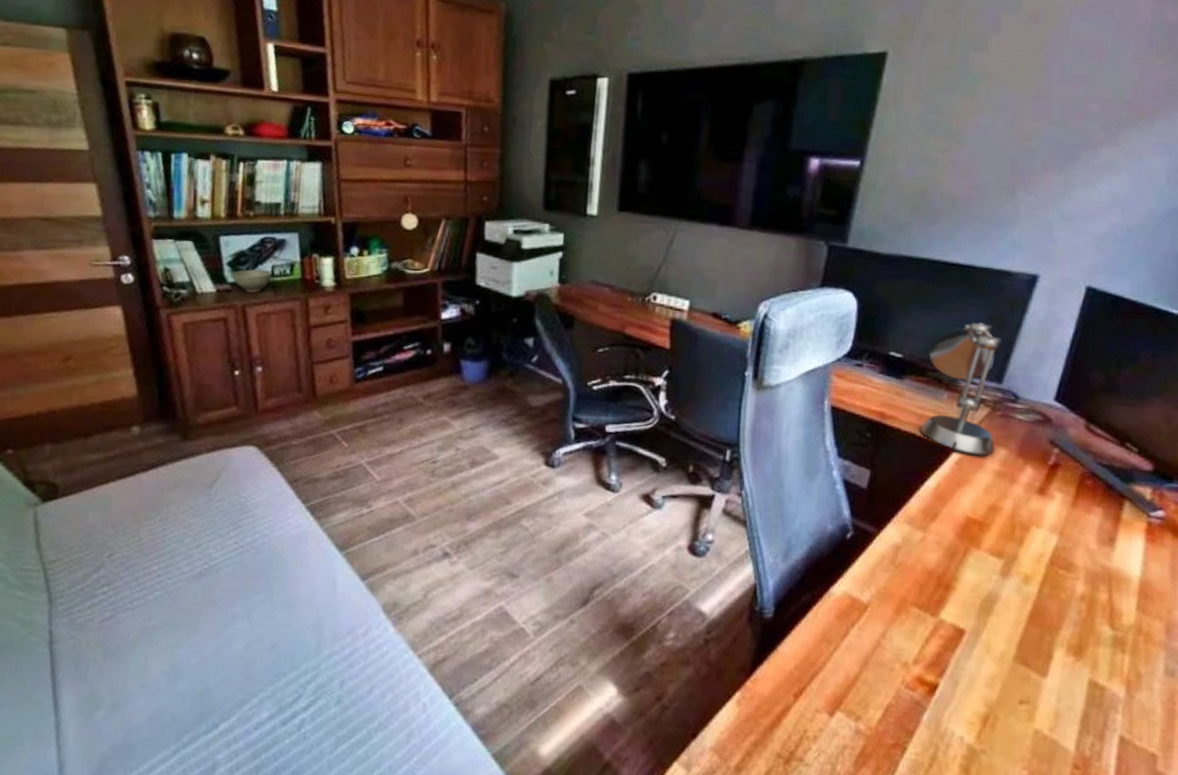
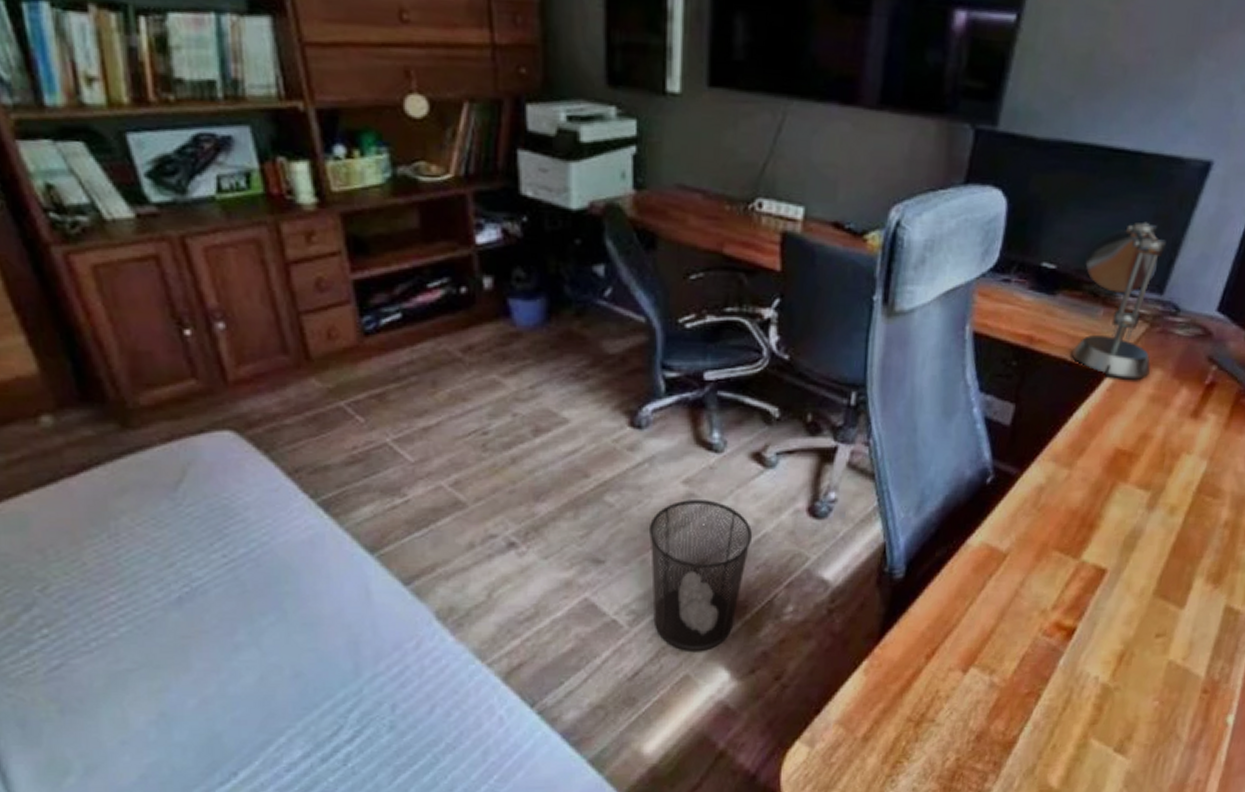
bowl: present [231,269,272,293] -> none [154,182,219,217]
waste bin: none [555,529,641,666] -> present [650,500,753,653]

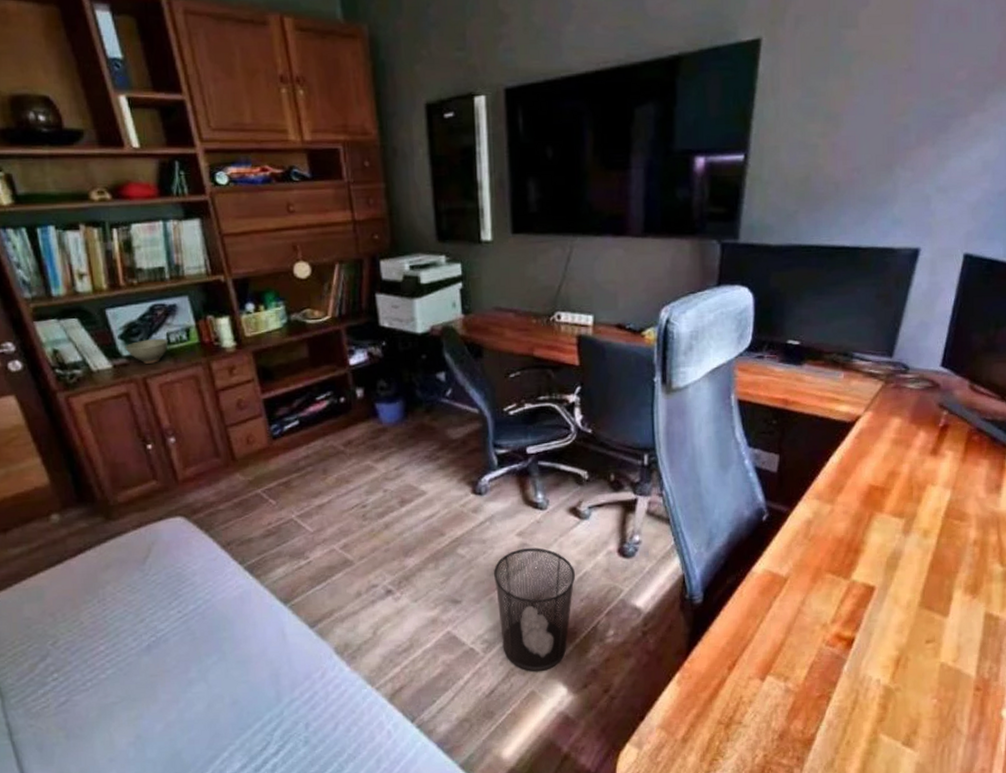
bowl: none [154,182,219,217] -> present [125,339,169,364]
desk lamp: present [1071,221,1166,381] -> none [821,301,891,429]

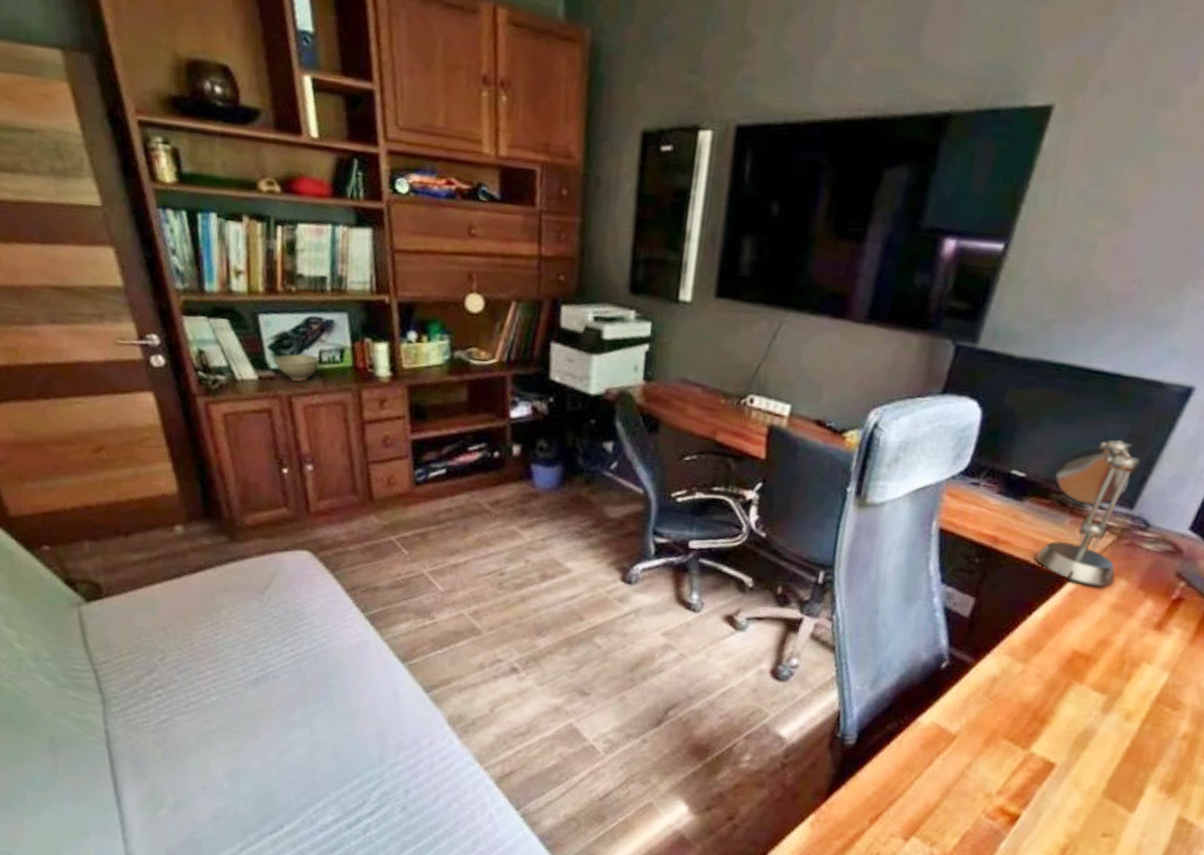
waste bin: present [494,547,576,672] -> none [626,649,720,785]
desk lamp: none [821,301,891,429] -> present [1034,438,1140,589]

